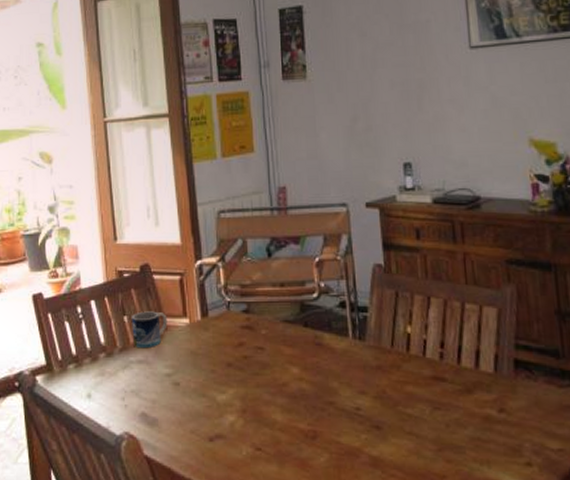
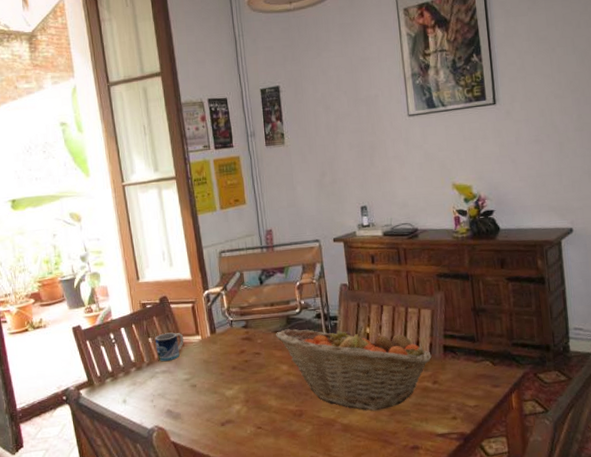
fruit basket: none [284,319,499,442] -> present [275,326,433,411]

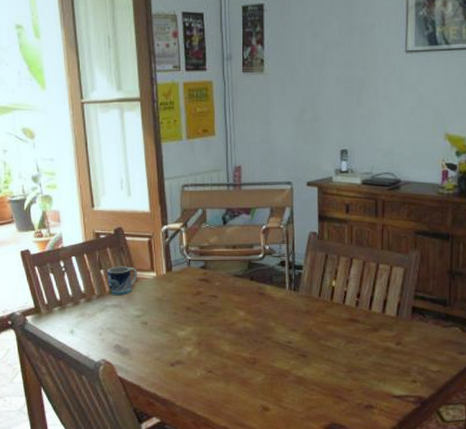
fruit basket: present [275,326,433,411] -> none [234,274,400,366]

